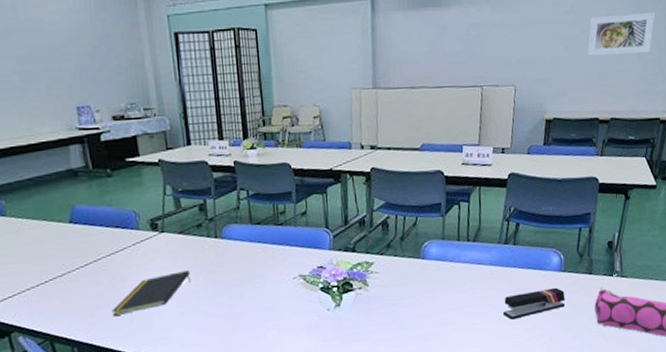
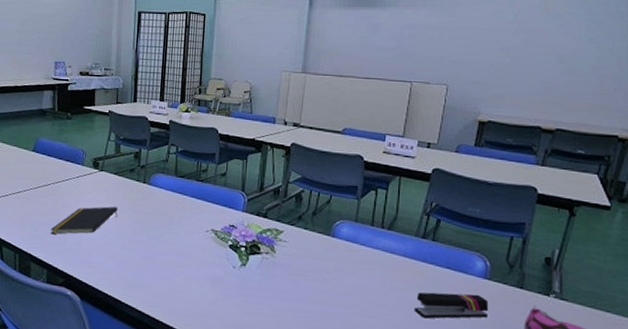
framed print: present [587,12,656,56] -> none [531,27,617,68]

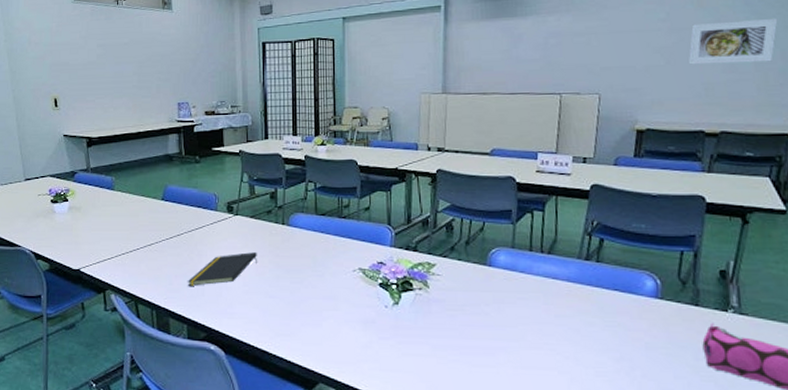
stapler: present [413,292,489,319] -> none [582,315,663,346]
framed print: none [531,27,617,68] -> present [688,18,778,65]

